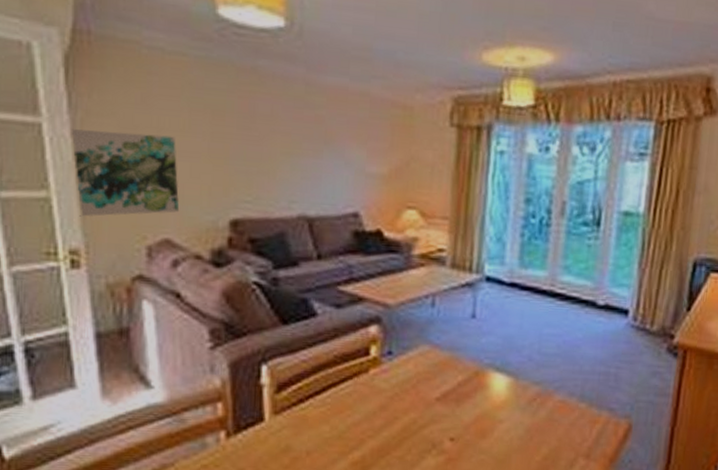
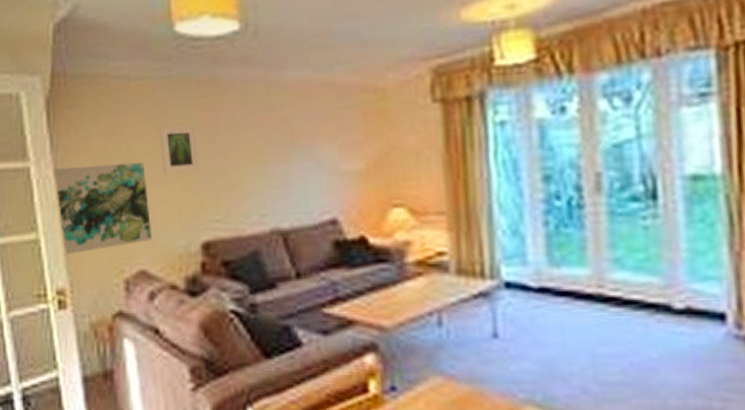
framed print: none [193,105,234,154] -> present [159,125,200,175]

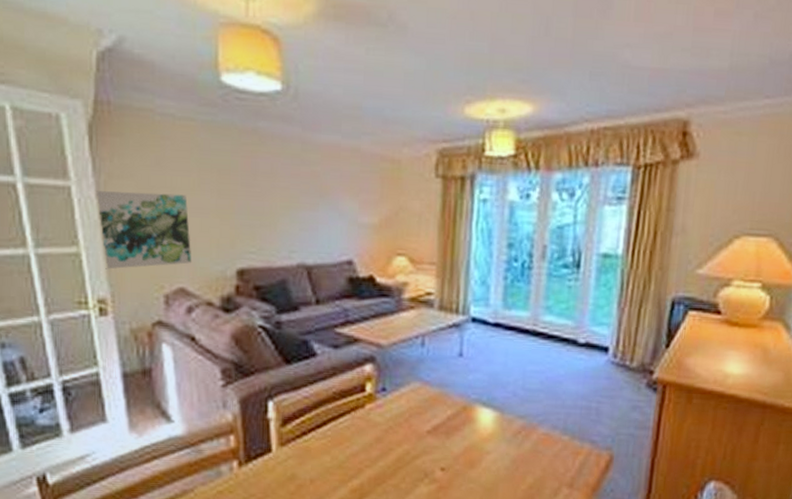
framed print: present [159,125,200,175] -> none [202,165,239,209]

